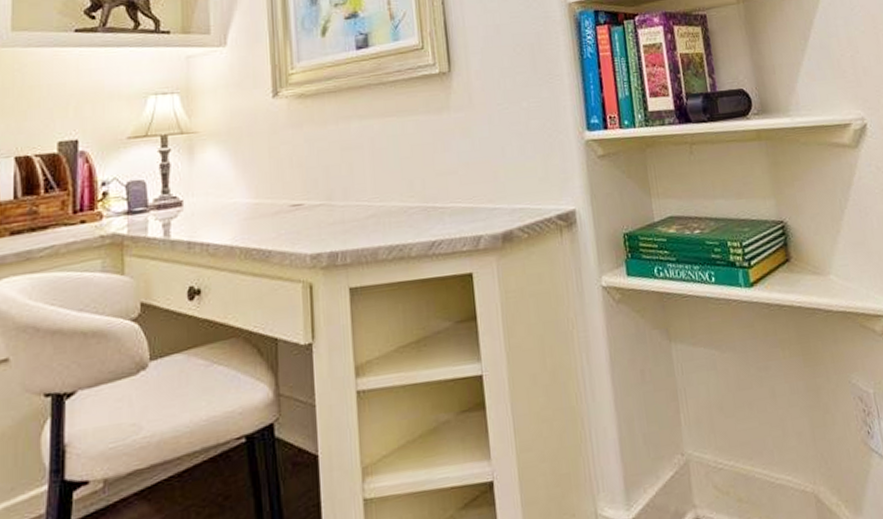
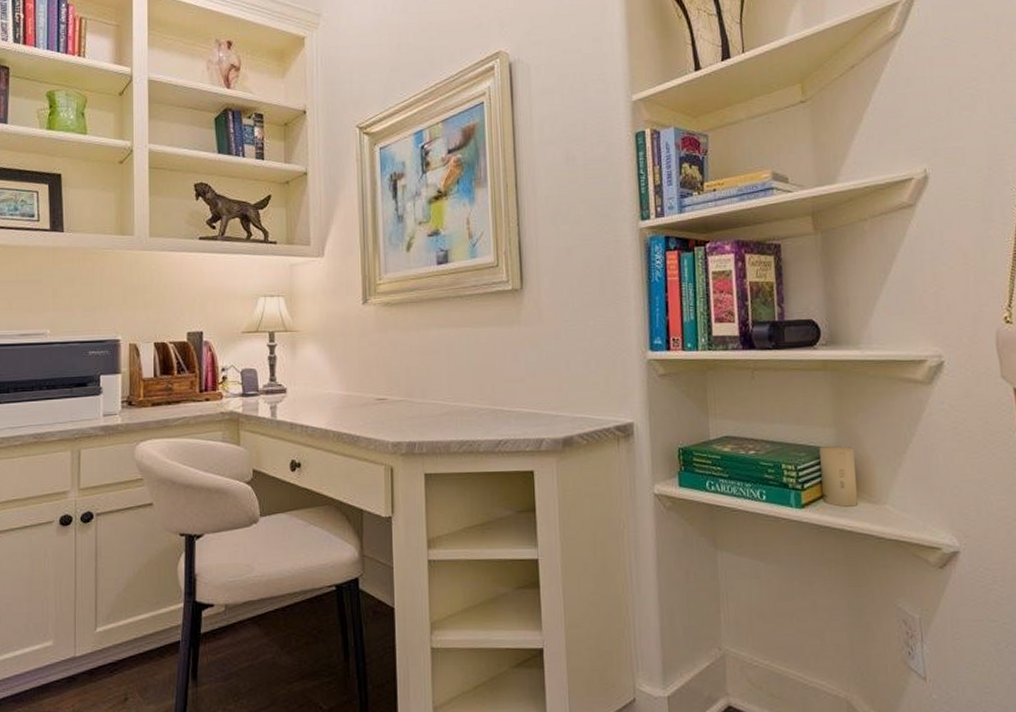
candle: none [762,217,804,282] -> present [819,445,858,507]

